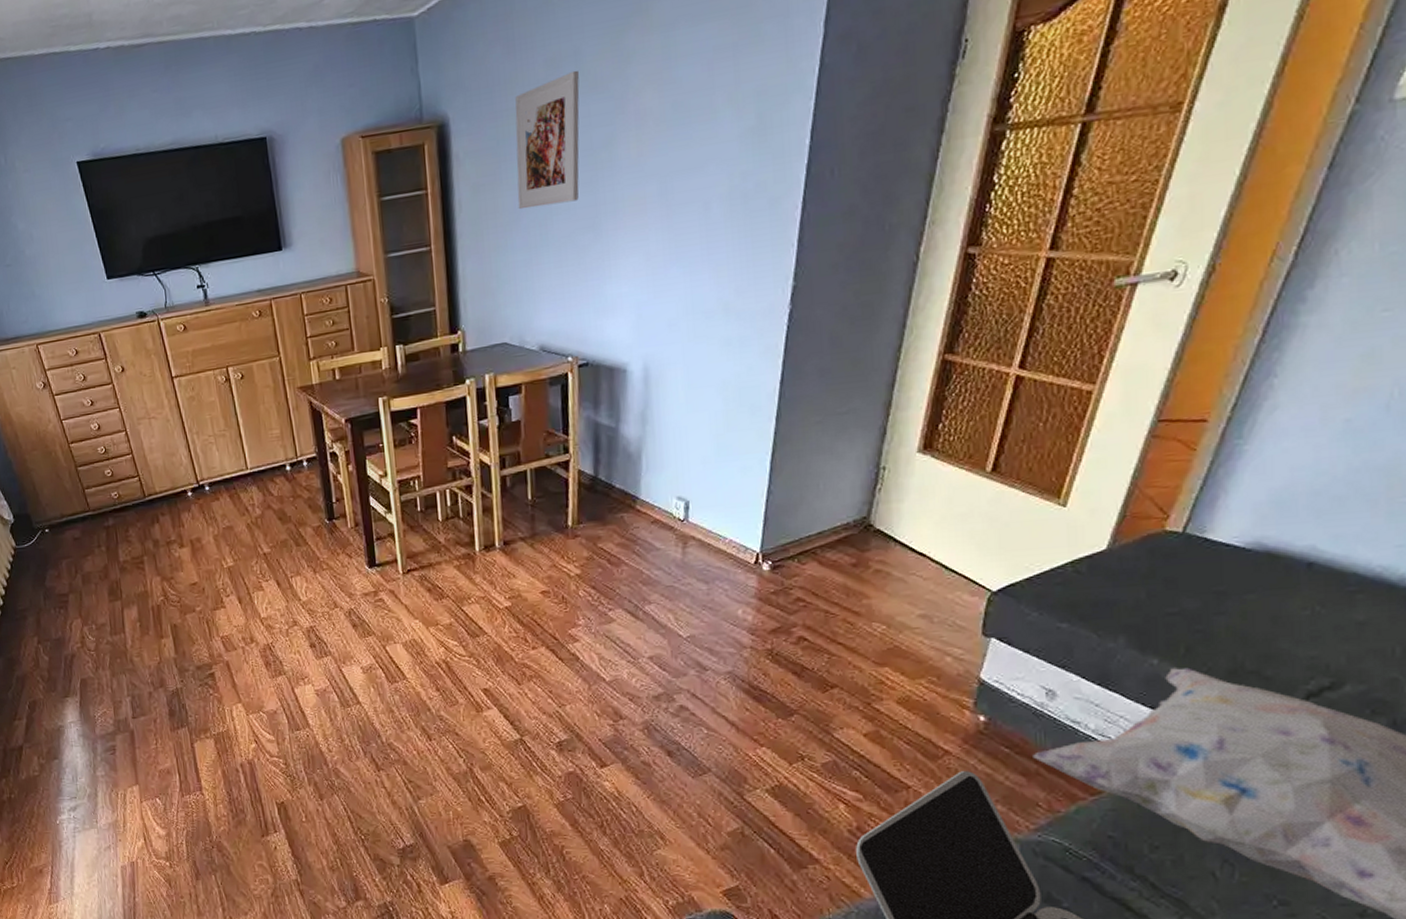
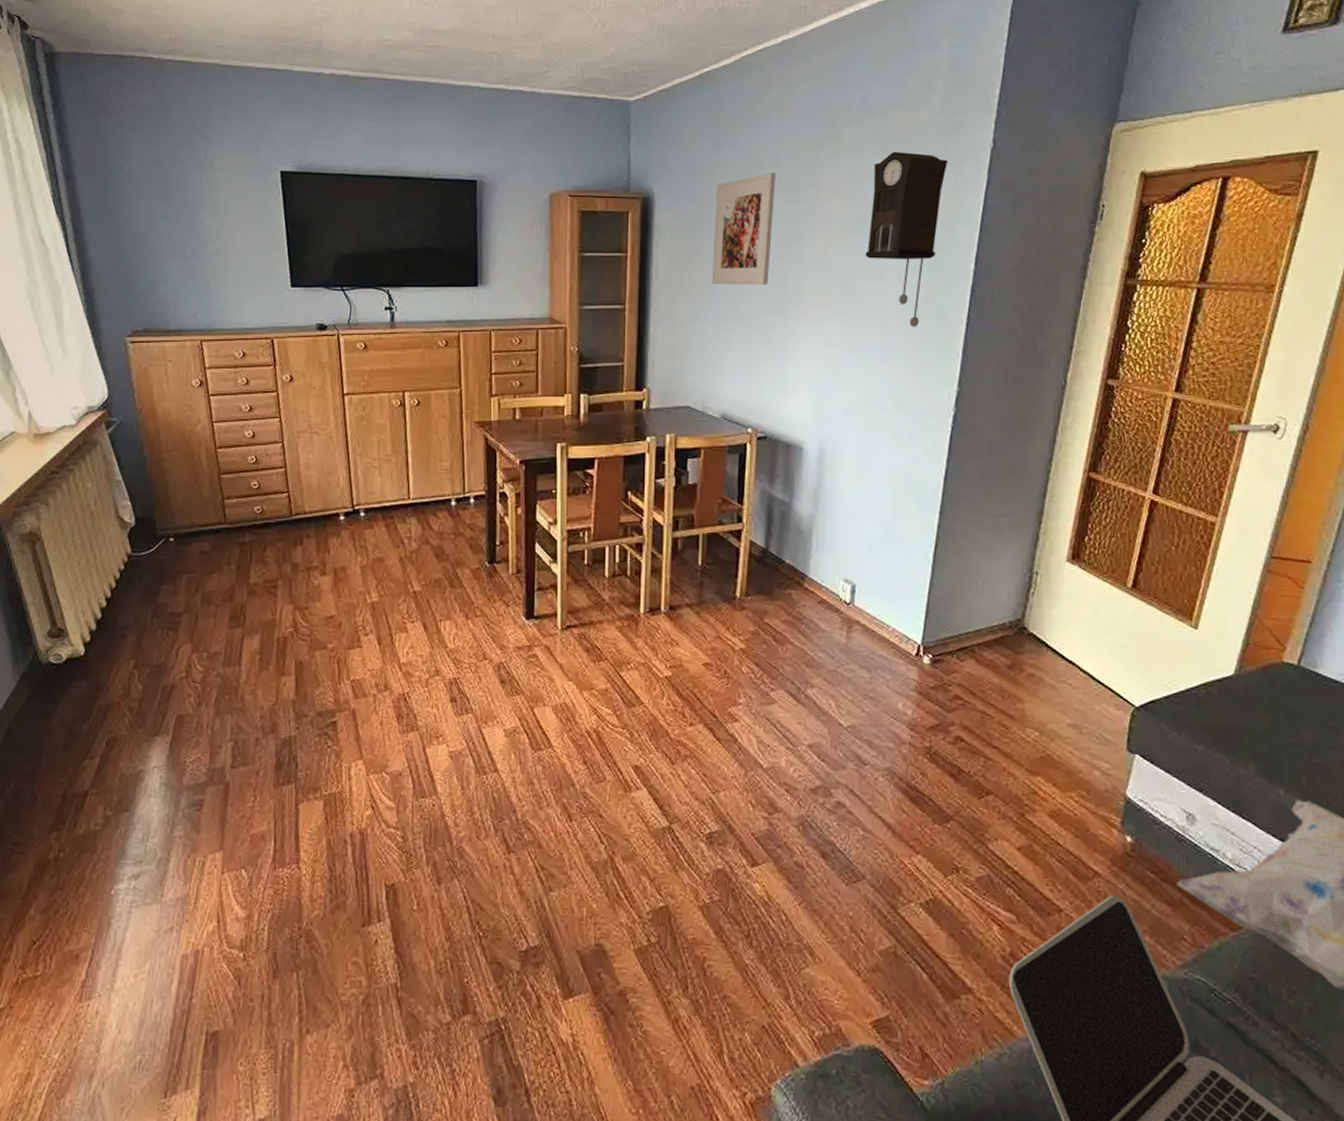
pendulum clock: none [684,15,777,223] -> present [865,151,948,327]

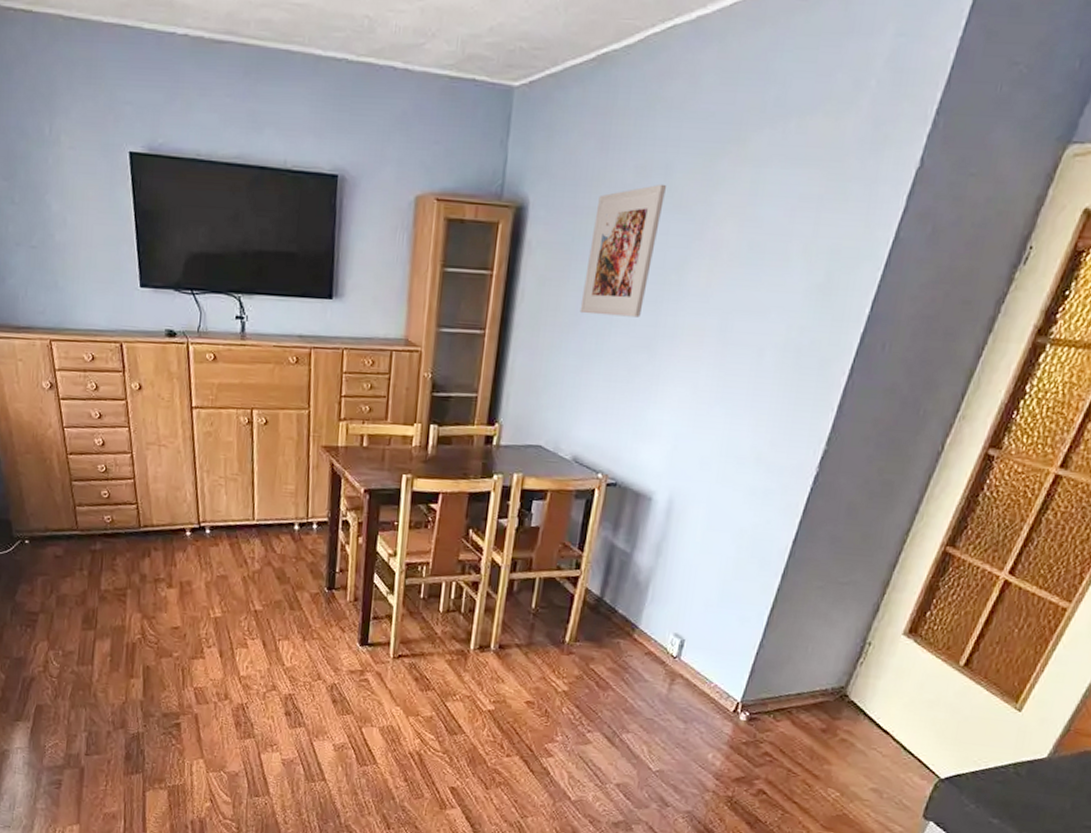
pendulum clock: present [865,151,948,327] -> none [751,166,865,376]

